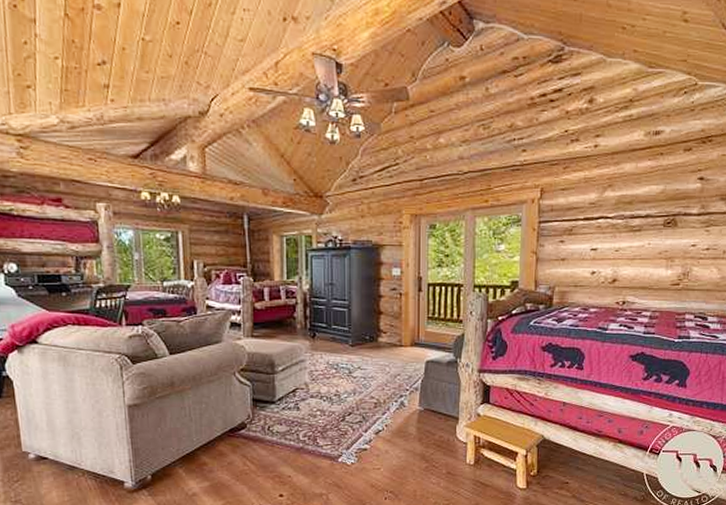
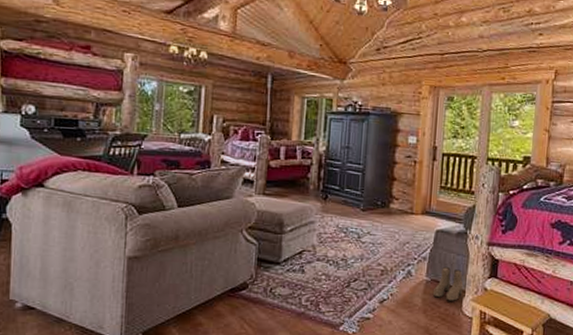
boots: none [427,395,457,428] -> present [433,266,464,301]

